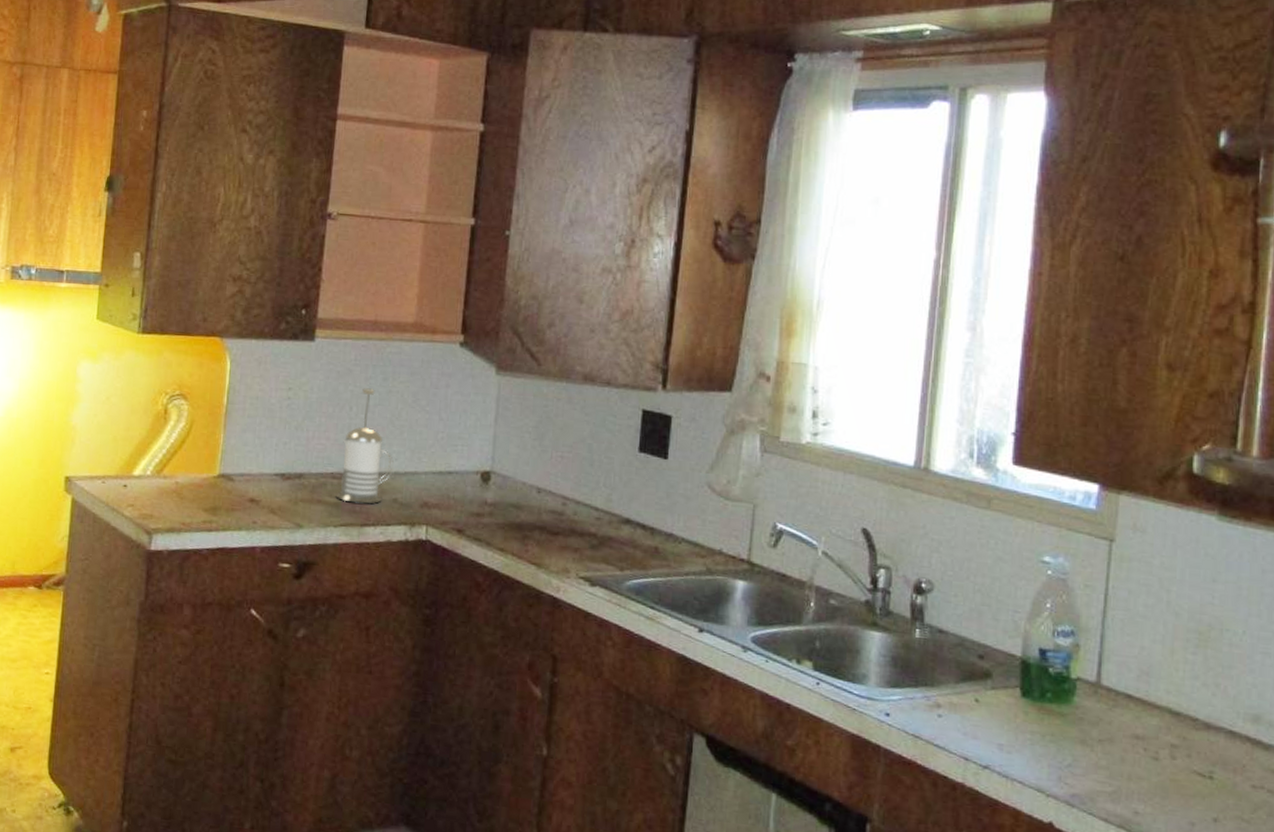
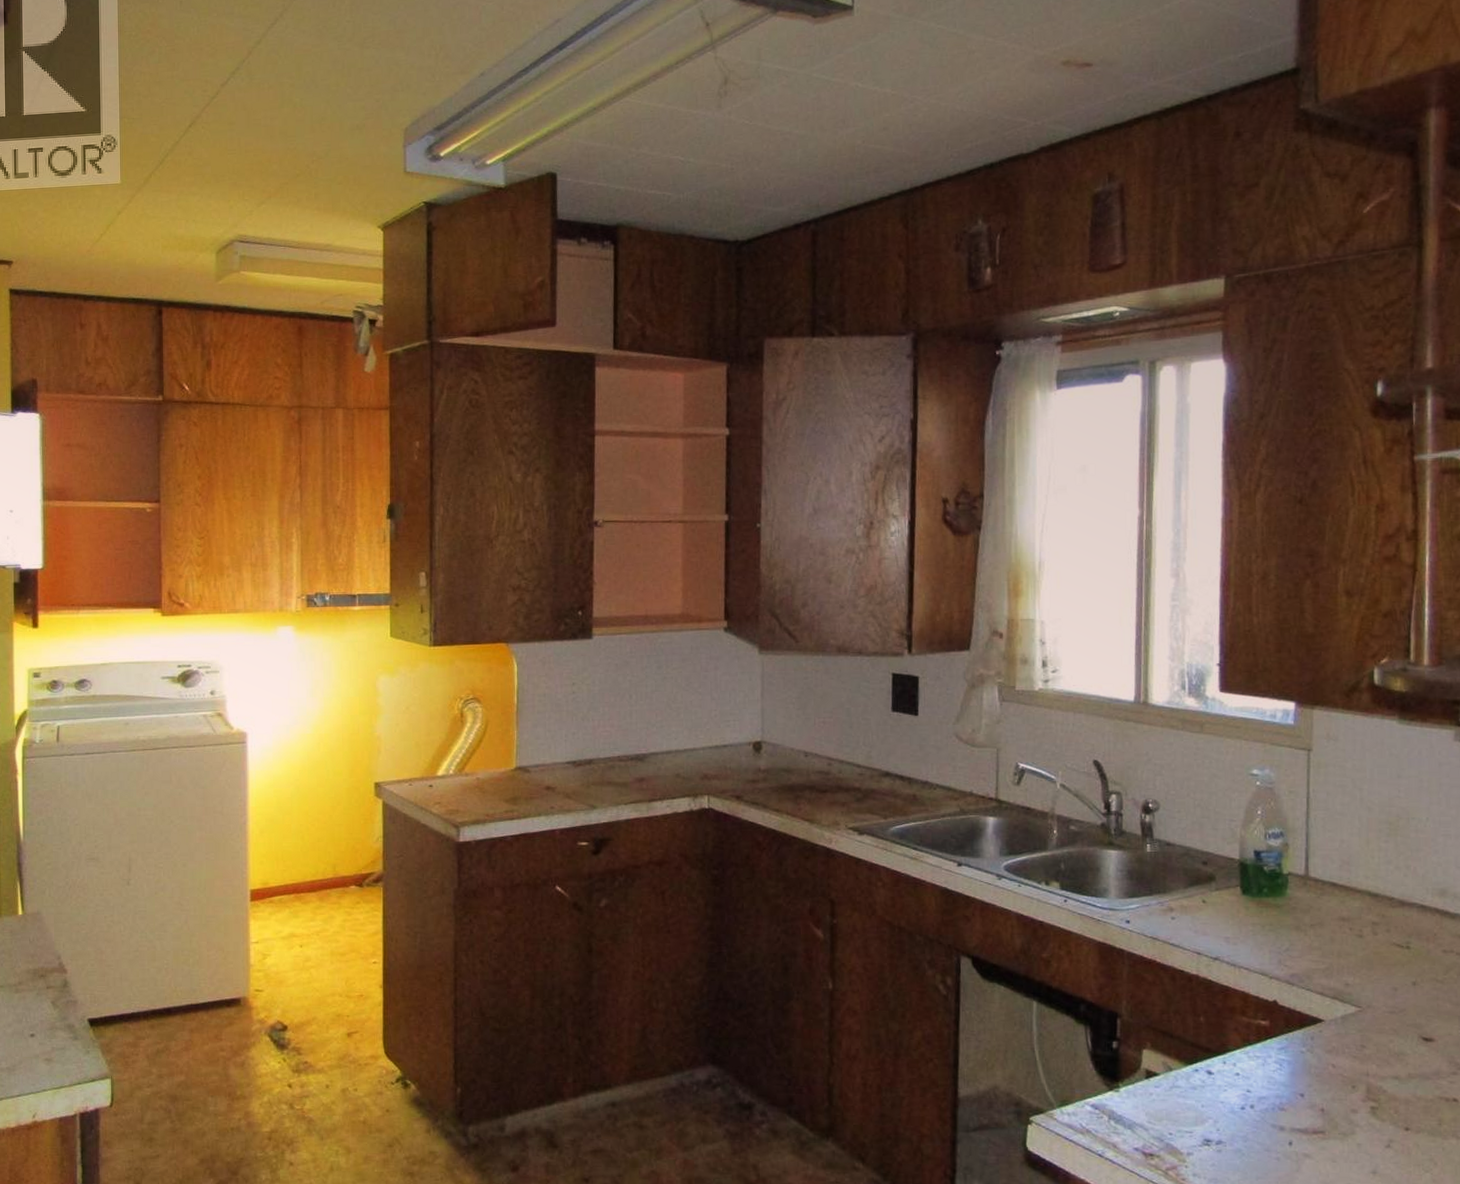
french press: present [336,388,394,504] -> none [624,677,674,781]

